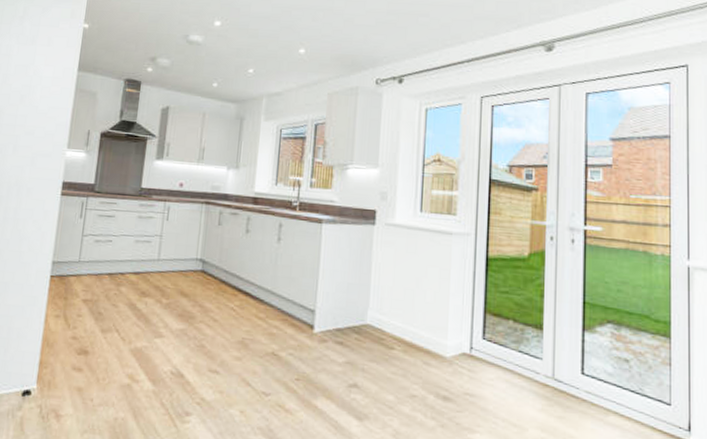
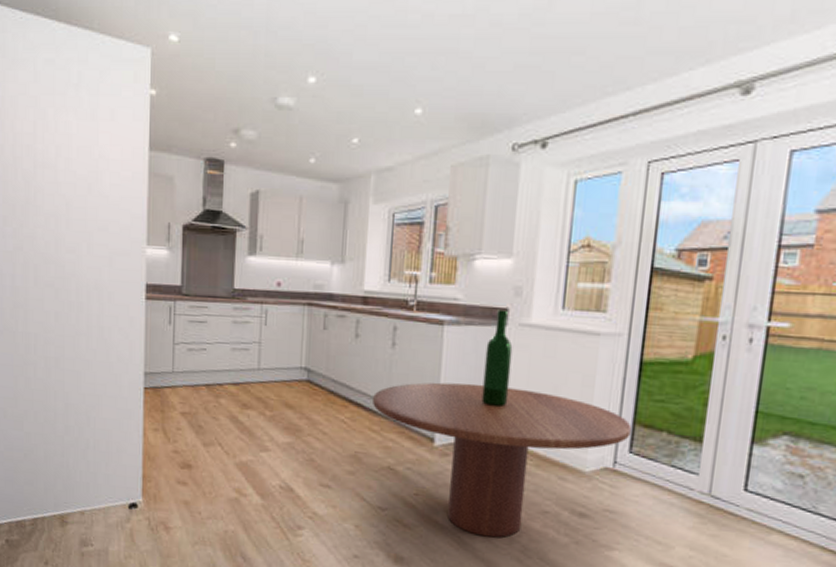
dining table: none [260,211,483,422] -> present [373,309,631,538]

